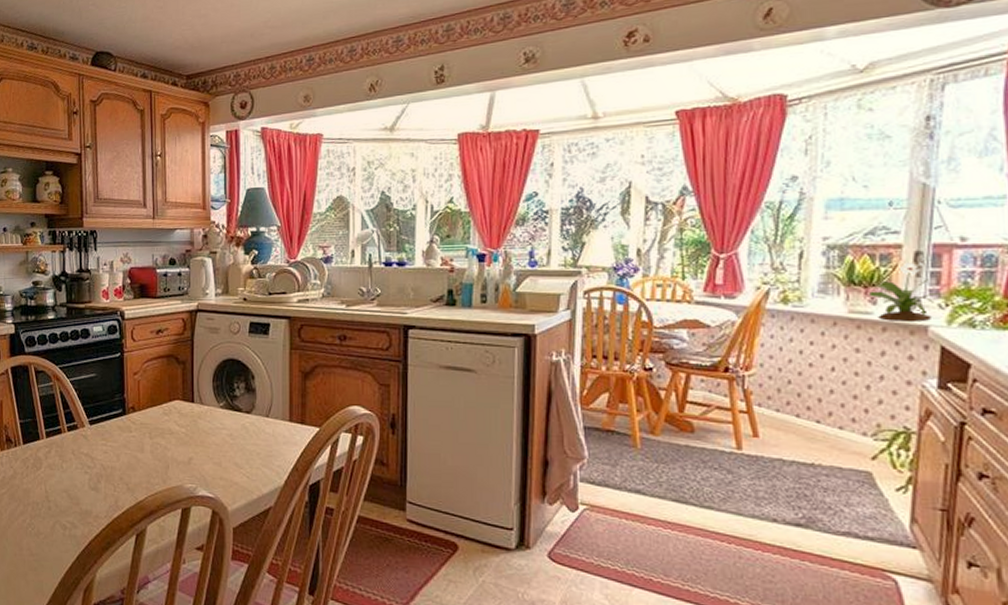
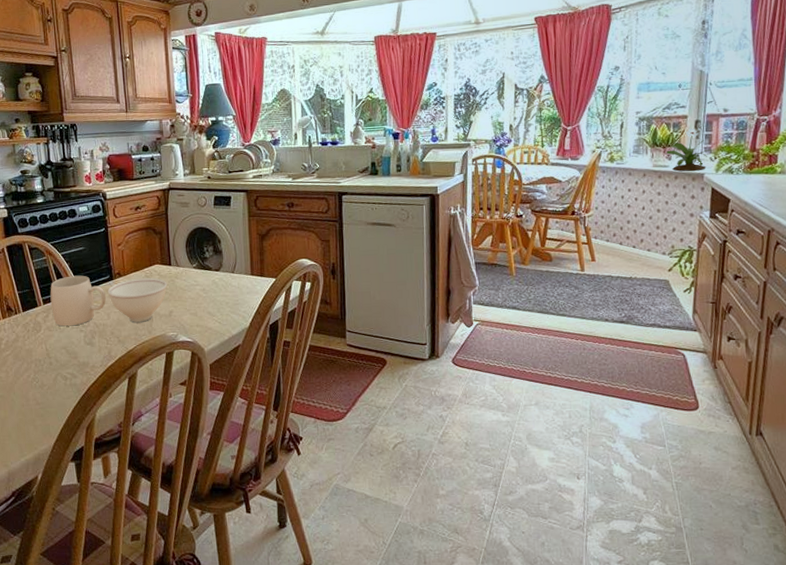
mug: none [54,406,116,466] -> present [50,275,106,327]
bowl: none [118,415,188,468] -> present [107,277,168,322]

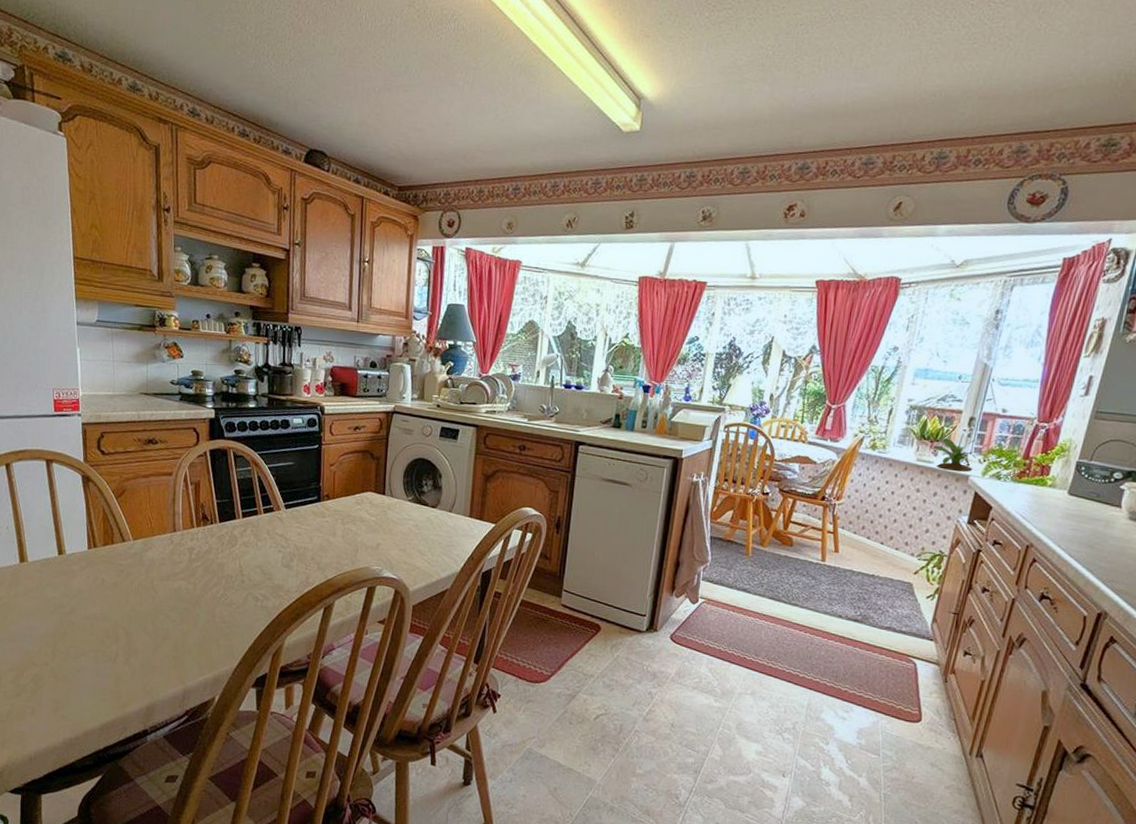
mug: present [50,275,106,327] -> none [250,491,311,545]
bowl: present [107,277,168,322] -> none [313,503,379,551]

